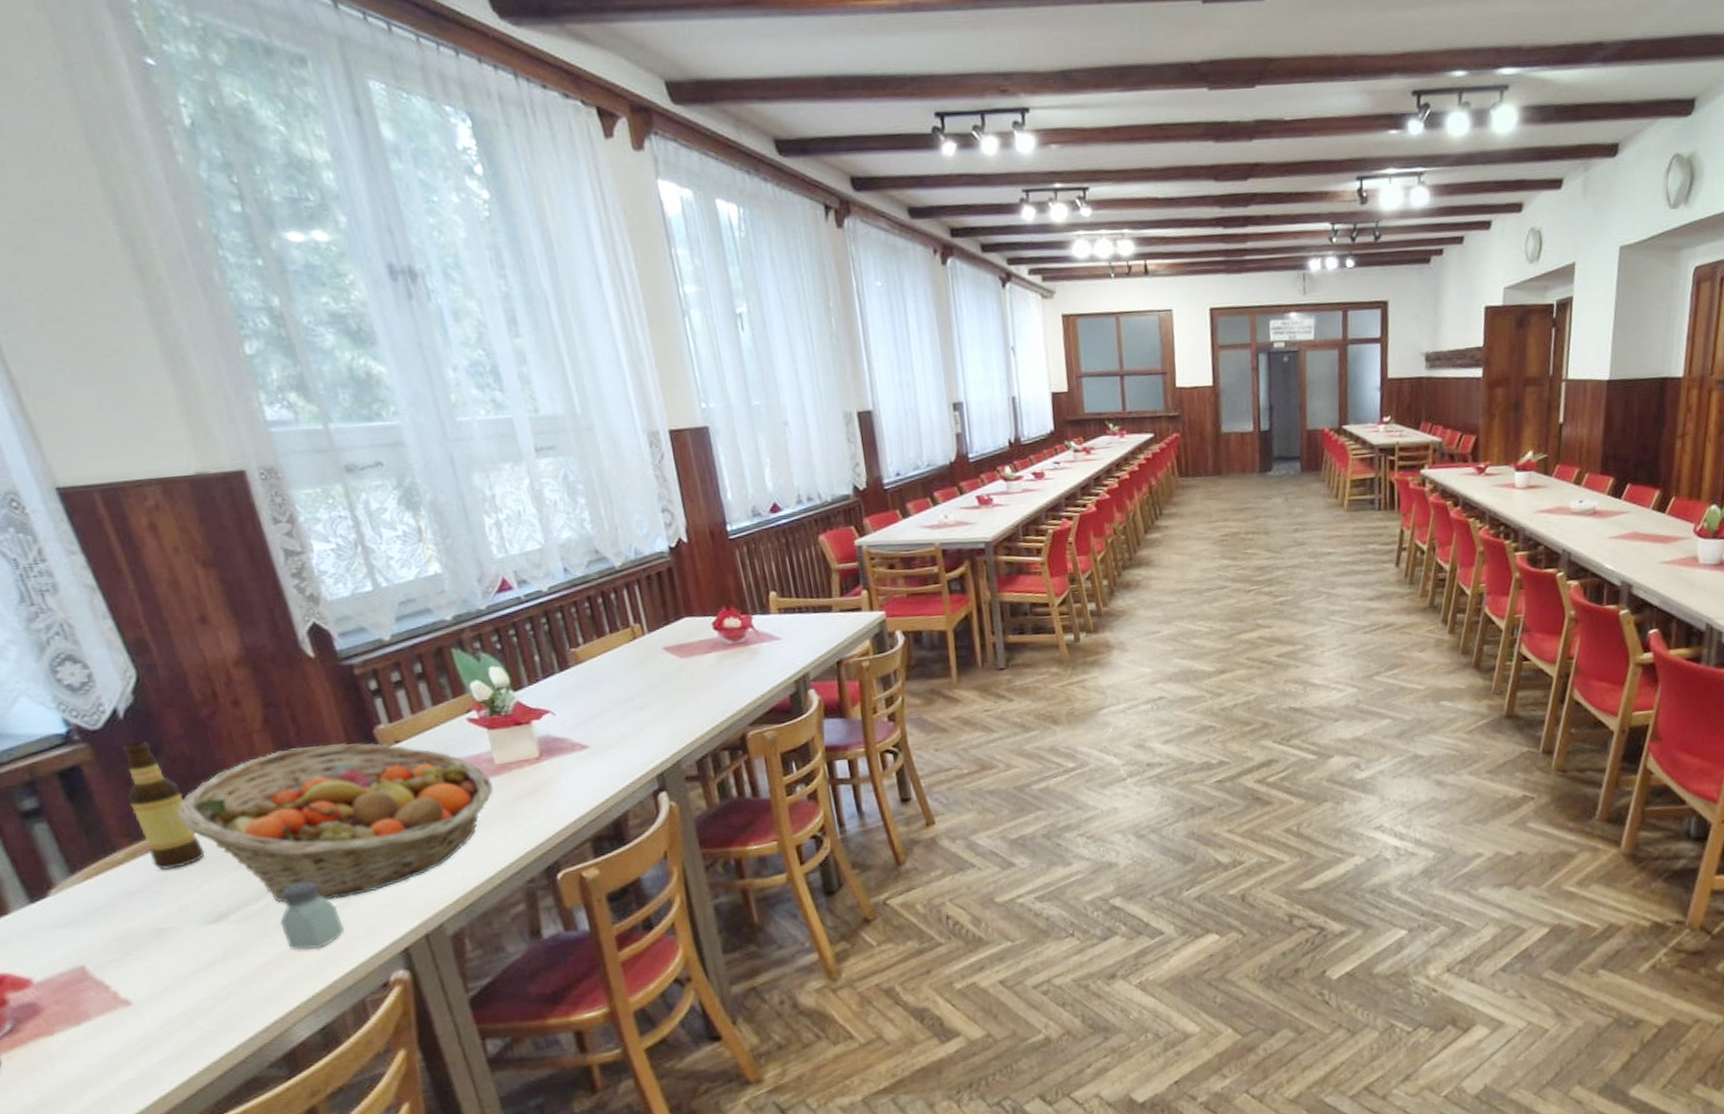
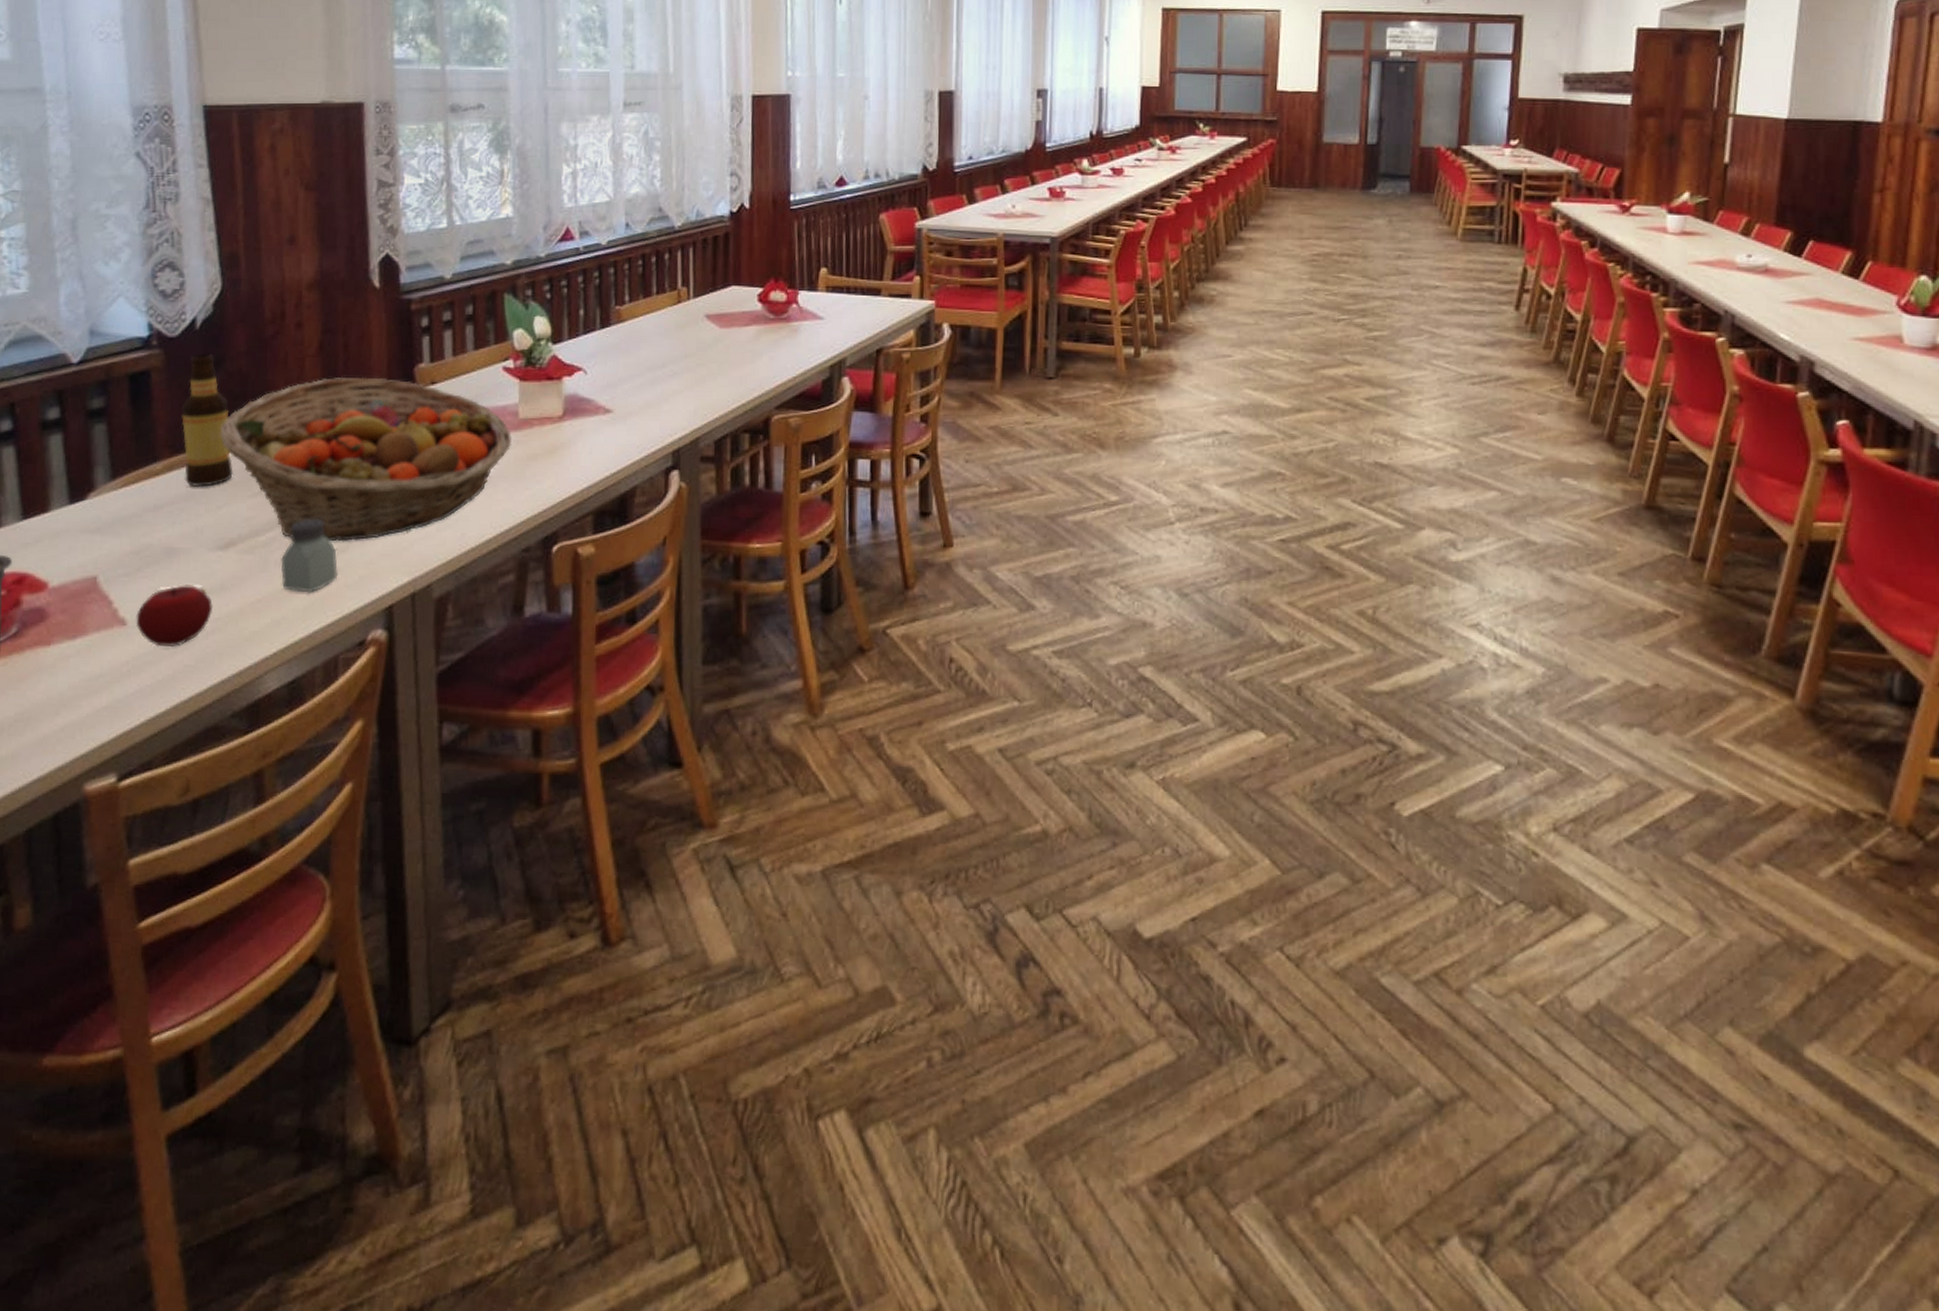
apple: none [139,959,221,1019] -> present [136,585,214,647]

